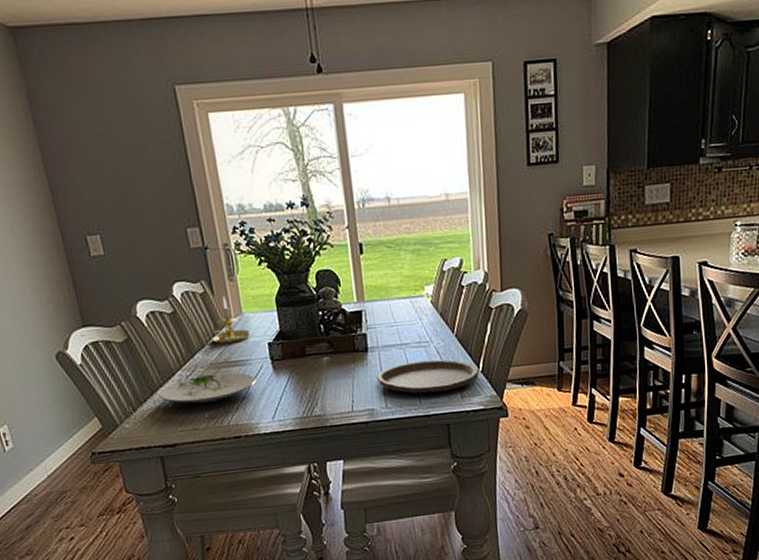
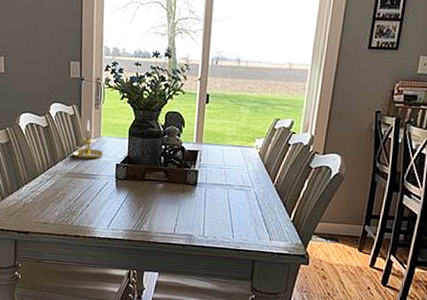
plate: present [158,372,256,405] -> none [23,181,101,205]
plate: present [376,359,479,394] -> none [199,201,290,232]

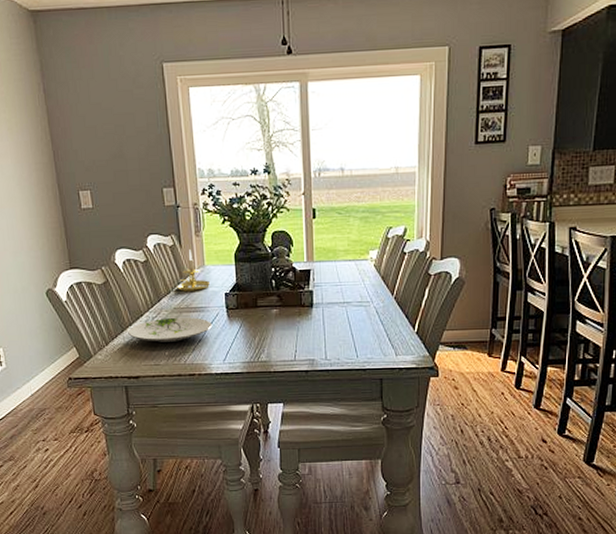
plate: none [23,181,101,205] -> present [128,317,212,343]

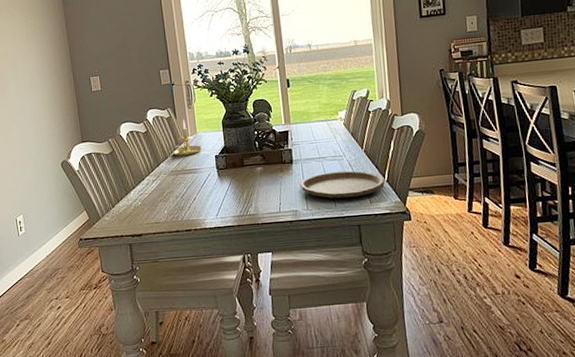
plate: present [128,317,212,343] -> none [131,178,205,203]
plate: none [319,318,414,349] -> present [299,170,385,199]

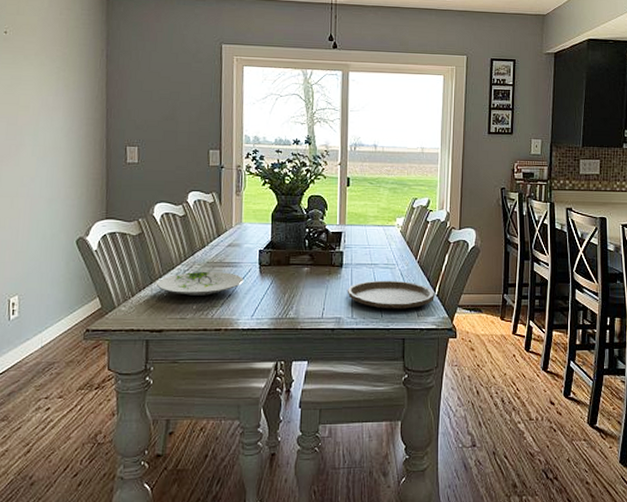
plate: none [131,178,205,203] -> present [157,271,243,297]
candle holder: present [172,120,203,156] -> none [211,207,246,247]

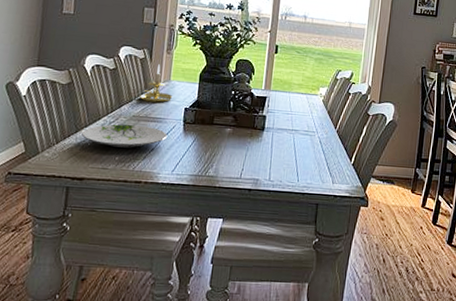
candle holder: none [211,207,246,247] -> present [138,64,173,103]
plate: present [347,280,435,309] -> none [266,145,351,176]

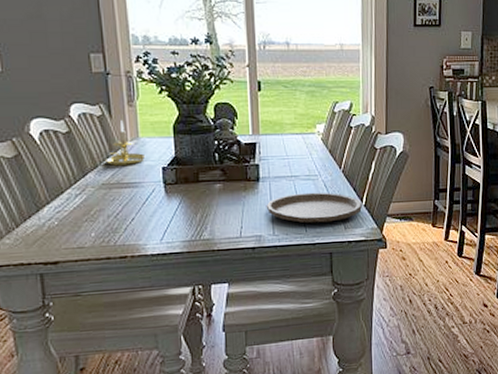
plate: present [81,124,167,149] -> none [44,193,147,224]
plate: none [266,145,351,176] -> present [266,192,362,223]

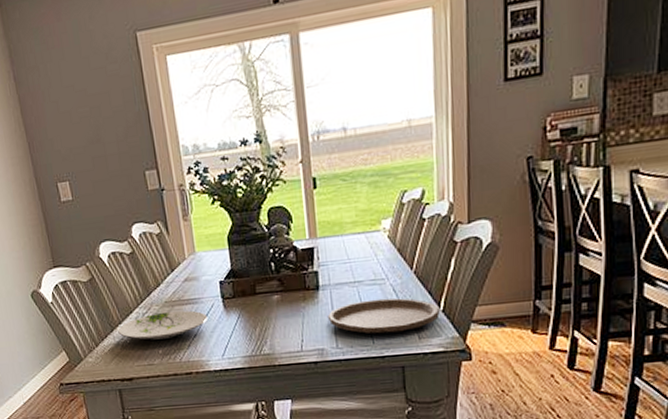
plate: none [44,193,147,224] -> present [118,310,207,341]
candle holder: present [104,120,146,166] -> none [165,236,203,283]

